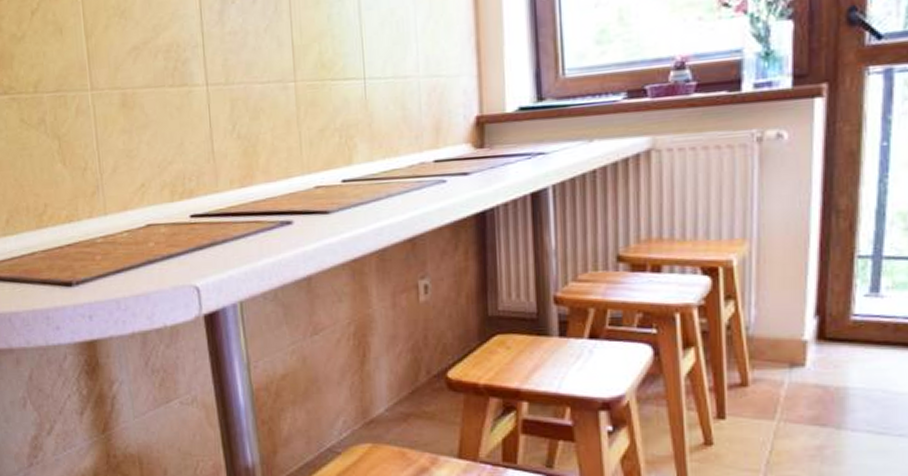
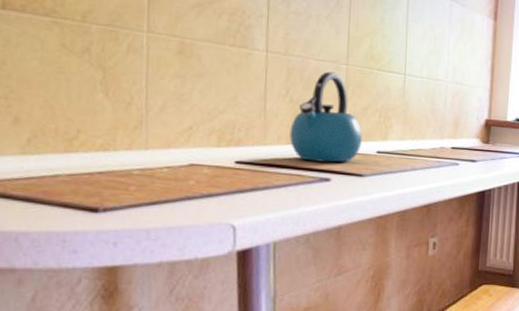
kettle: none [241,93,323,204] -> present [289,71,362,163]

